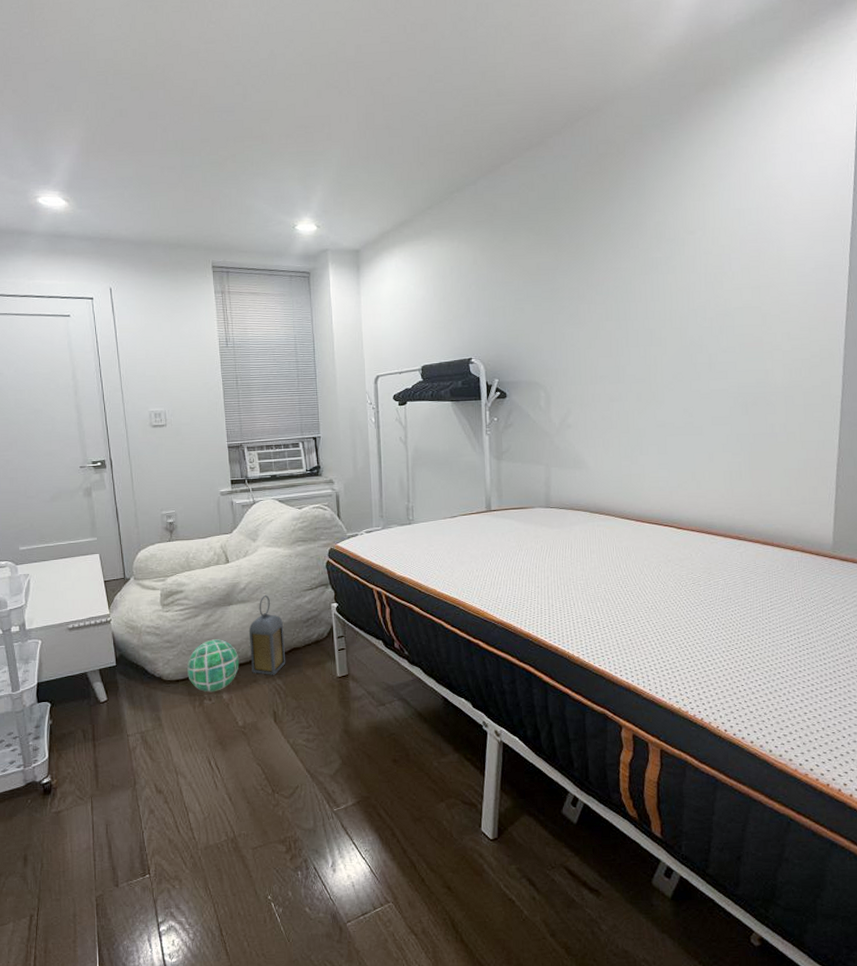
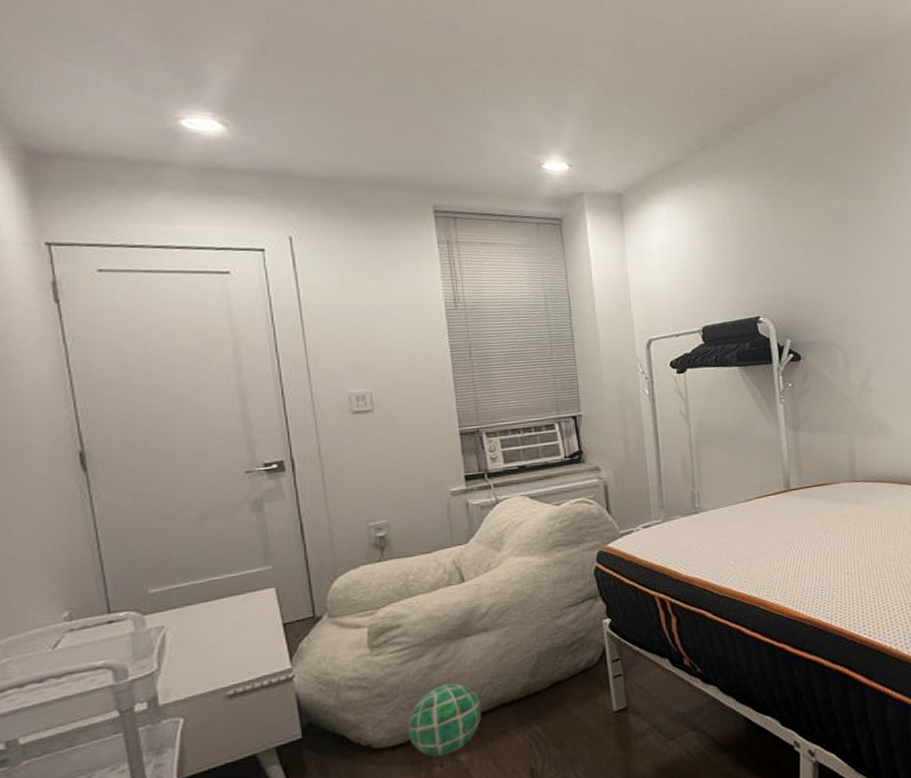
lantern: present [248,595,286,675] -> none [493,618,546,722]

